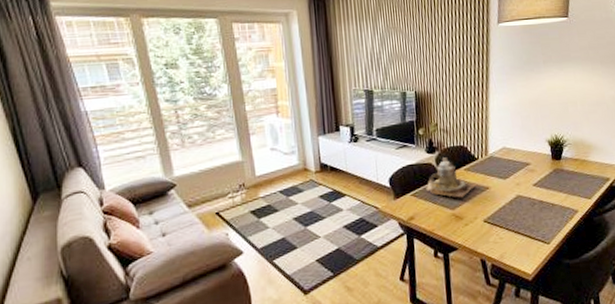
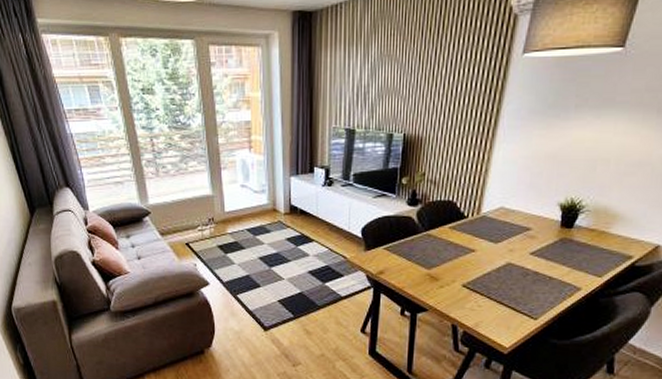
teapot: present [426,157,478,198] -> none [401,212,463,258]

